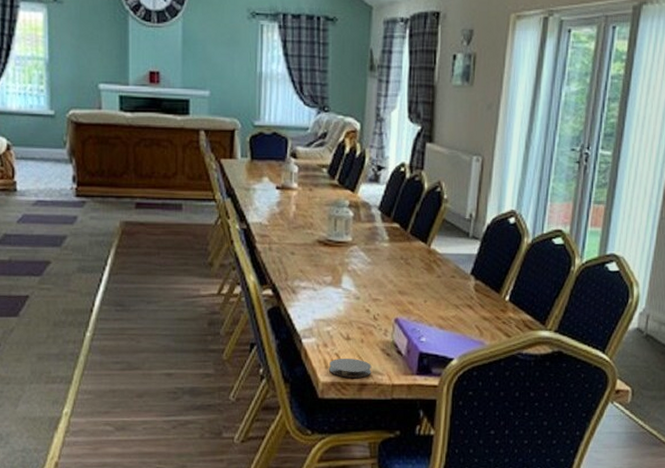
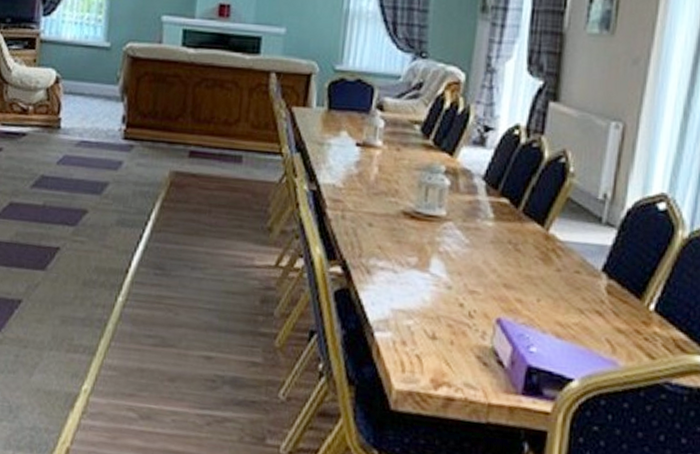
coaster: present [328,358,372,378] -> none [405,361,463,390]

